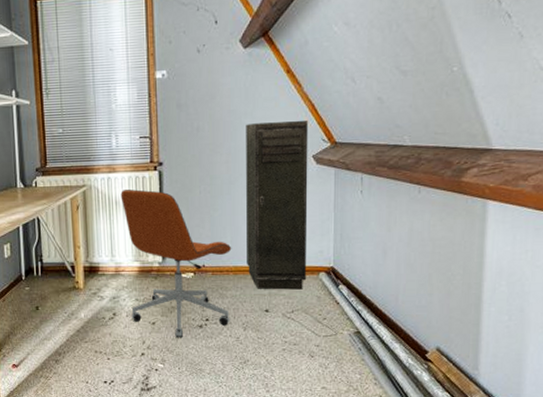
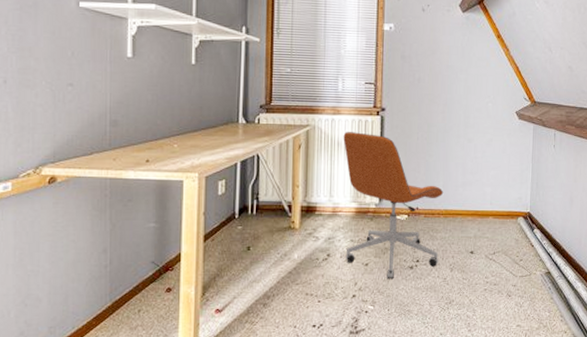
storage cabinet: present [246,120,309,290] -> none [456,79,514,233]

